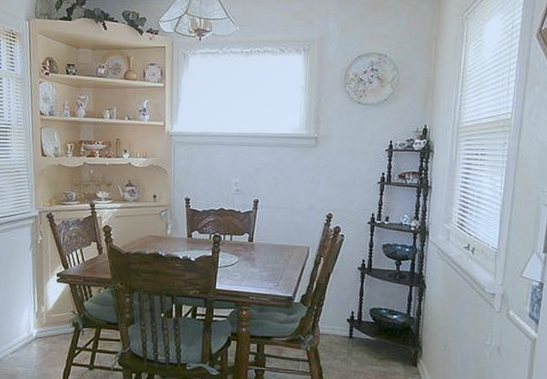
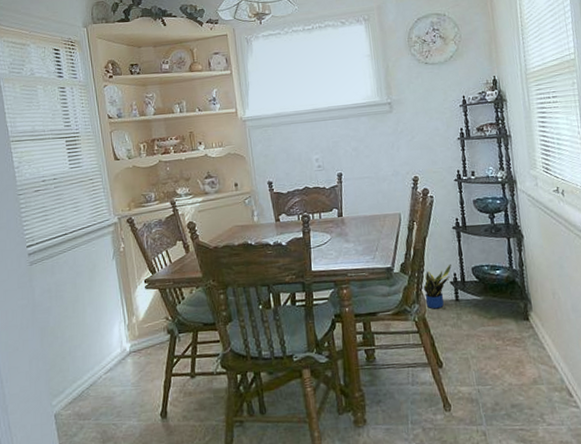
potted plant: none [320,302,351,343] -> present [423,263,452,309]

